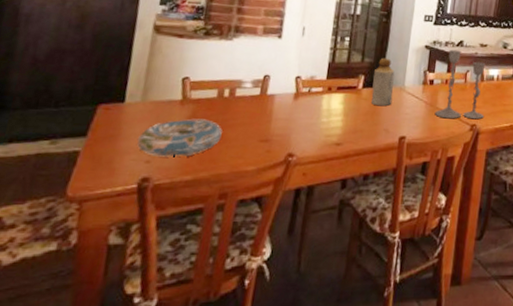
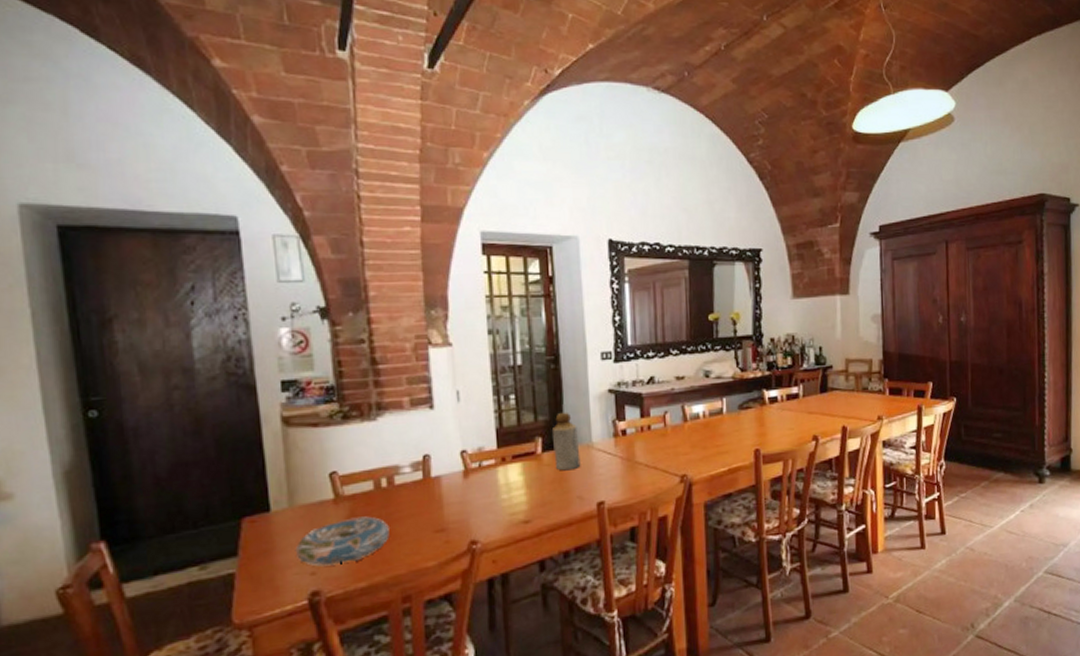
candlestick: present [434,49,486,120] -> none [634,388,694,473]

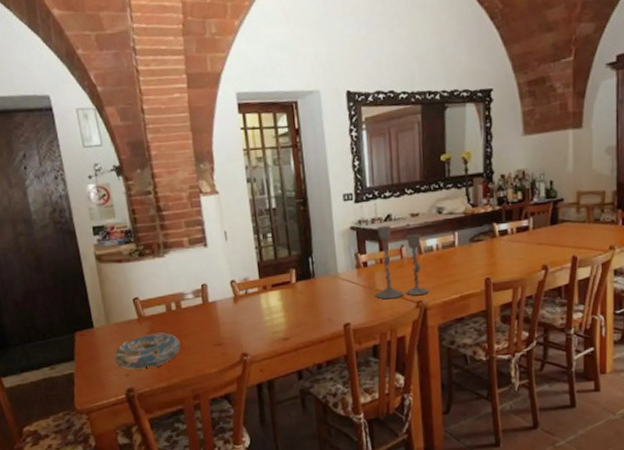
bottle: present [551,412,581,471] -> none [303,247,329,297]
candlestick: none [634,388,694,473] -> present [375,225,429,300]

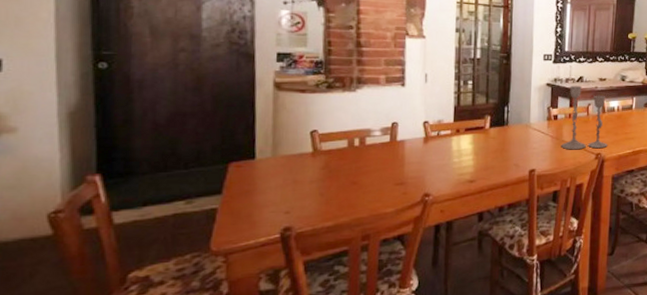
decorative bowl: present [113,332,181,370] -> none [273,168,357,207]

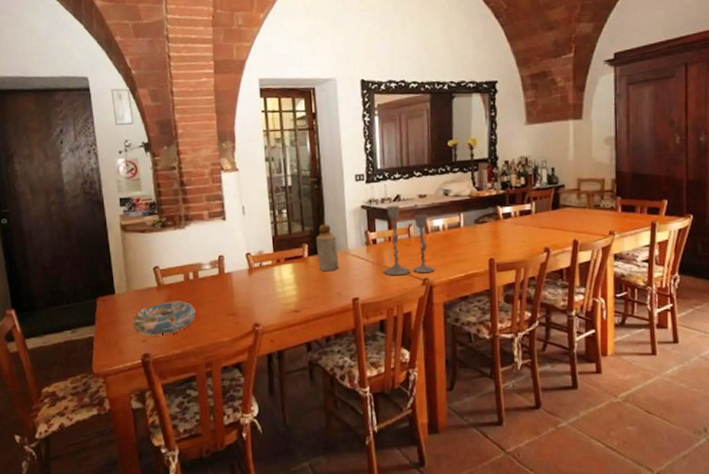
decorative bowl: none [273,168,357,207] -> present [132,301,196,336]
bottle: none [499,98,520,143] -> present [315,224,339,272]

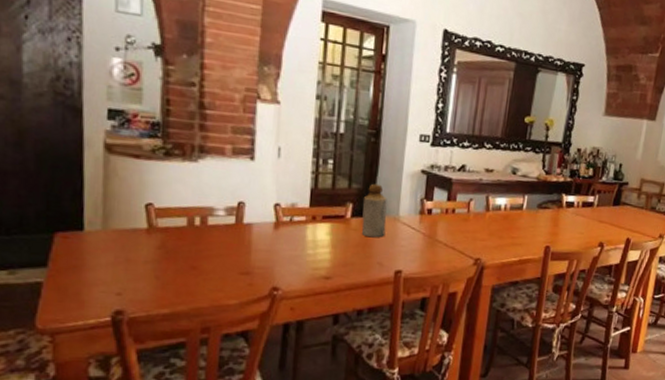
decorative bowl: present [132,301,196,336] -> none [103,249,197,290]
candlestick: present [383,205,435,276] -> none [434,174,492,253]

